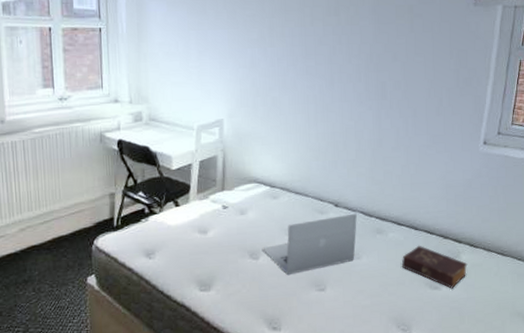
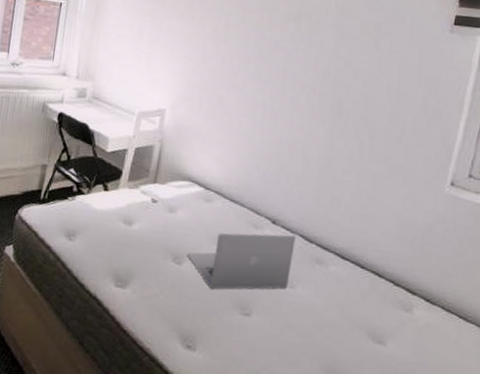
book: present [402,245,468,289] -> none [342,286,421,348]

